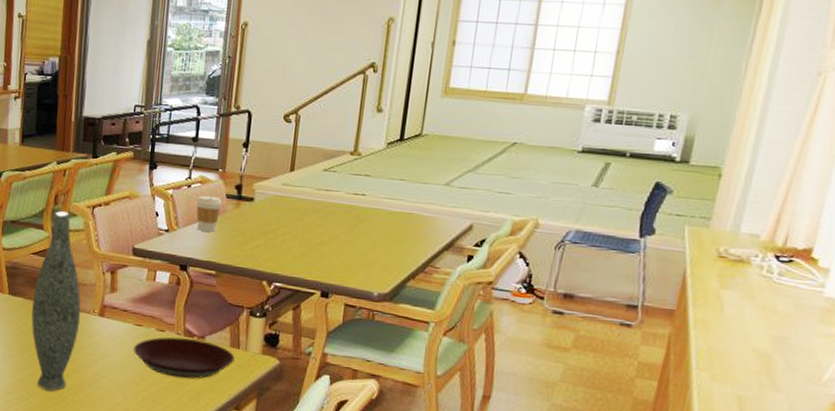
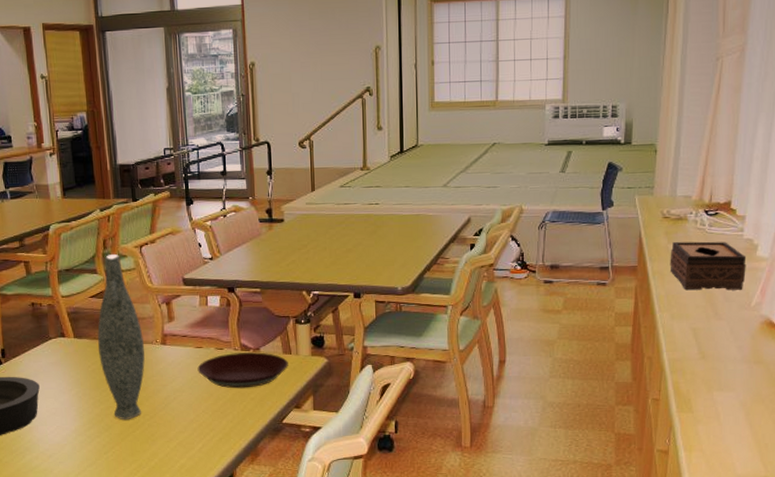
coffee cup: present [196,196,222,232] -> none [234,223,256,255]
tissue box: none [717,287,824,359] -> present [670,241,747,290]

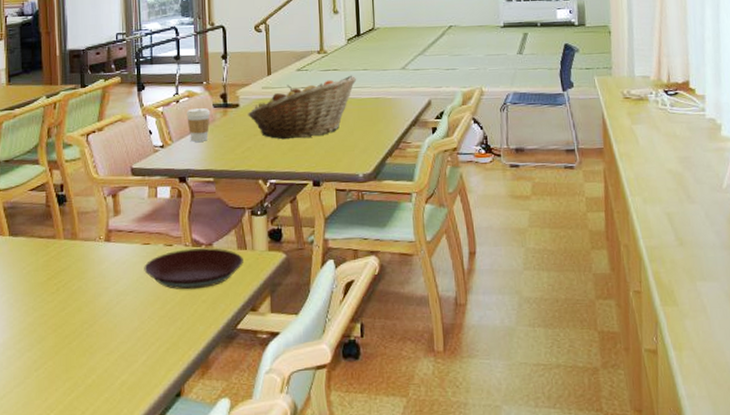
vase: present [97,254,145,420] -> none [36,143,87,330]
coffee cup: none [234,223,256,255] -> present [186,108,210,142]
fruit basket: none [292,192,399,254] -> present [248,75,357,140]
tissue box: present [670,241,747,290] -> none [635,121,713,173]

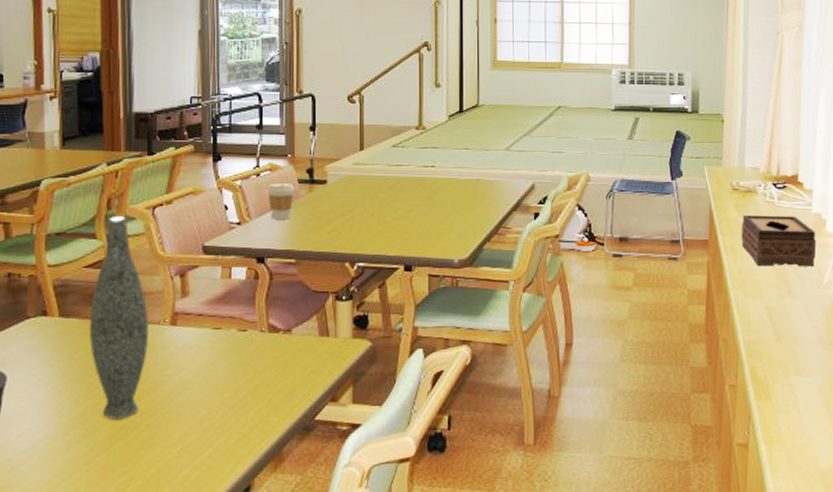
vase: none [36,143,87,330] -> present [90,216,150,420]
plate: present [144,248,243,290] -> none [213,334,325,379]
fruit basket: present [248,75,357,140] -> none [336,154,457,221]
tissue box: none [635,121,713,173] -> present [741,214,817,267]

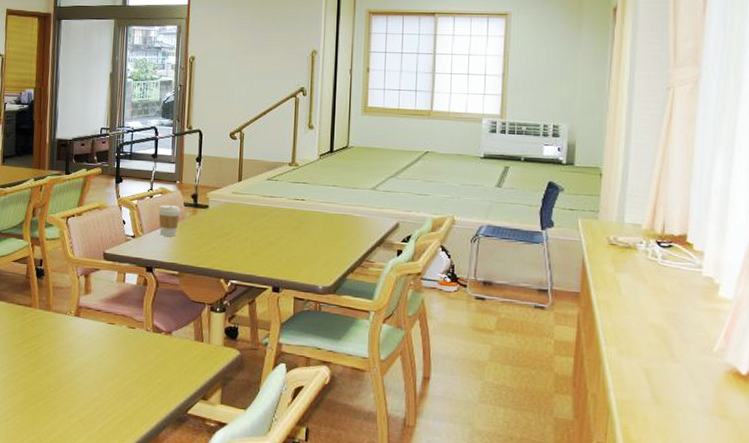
vase: present [90,216,150,420] -> none [13,222,59,389]
tissue box: present [741,214,817,267] -> none [617,270,706,332]

